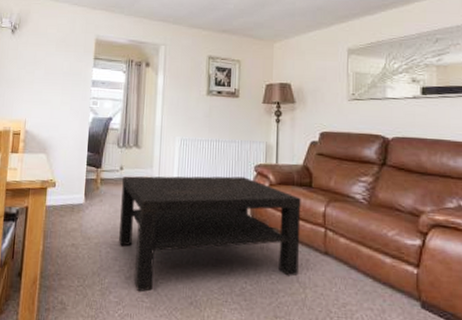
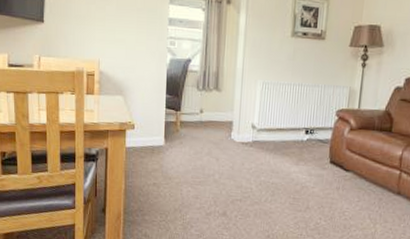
coffee table: present [119,176,301,292] -> none [200,119,380,226]

